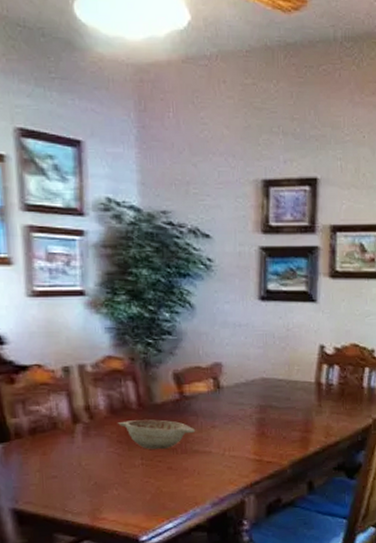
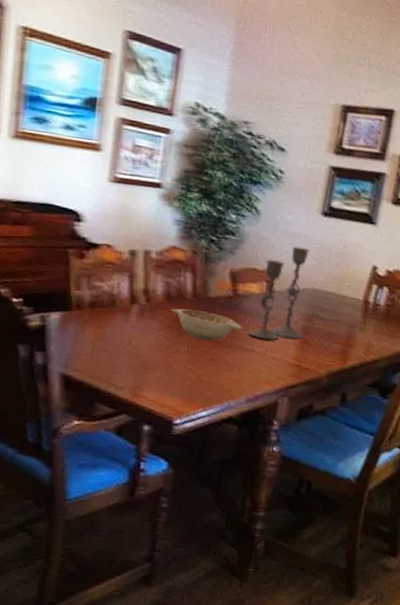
candlestick: none [203,336,260,438] -> present [248,246,310,340]

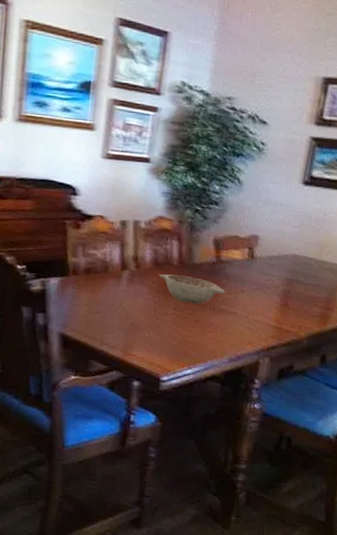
candlestick: present [248,246,310,340] -> none [231,214,290,303]

